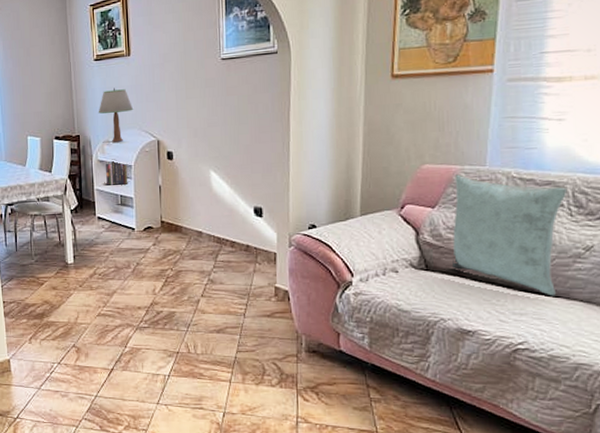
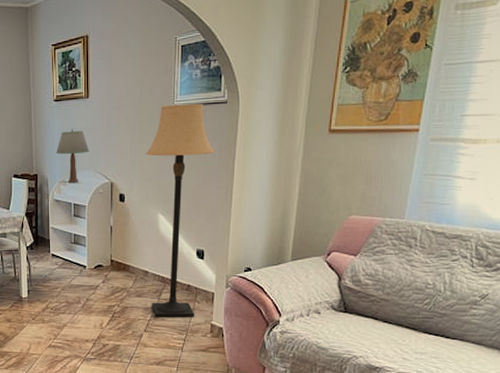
books: present [106,159,128,185] -> none [61,199,82,224]
lamp: none [192,55,268,281] -> present [145,103,215,317]
pillow: present [451,174,568,296] -> none [366,226,472,338]

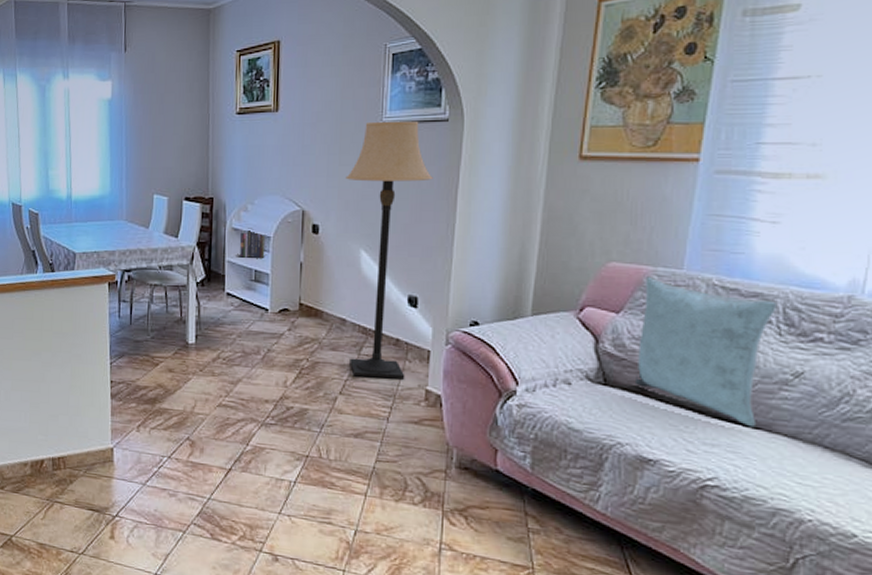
table lamp: present [56,129,90,183] -> none [236,146,278,209]
books: none [61,199,82,224] -> present [240,228,266,258]
pillow: none [366,226,472,338] -> present [634,276,778,428]

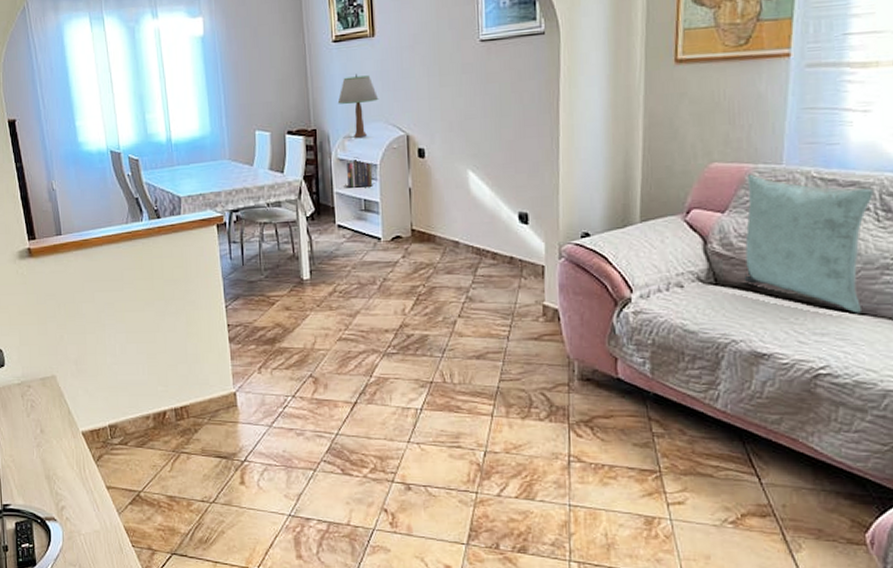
table lamp: none [236,146,278,209] -> present [337,74,379,138]
lamp: present [345,120,433,380] -> none [447,36,534,298]

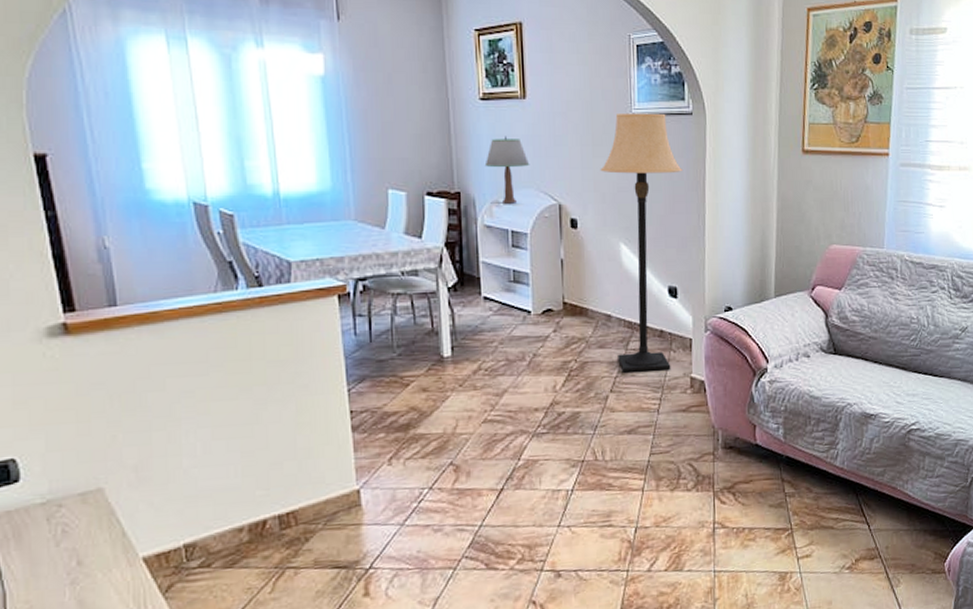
books: present [347,157,373,188] -> none [494,224,523,257]
lamp: none [447,36,534,298] -> present [600,112,682,373]
pillow: present [744,174,874,314] -> none [856,256,948,376]

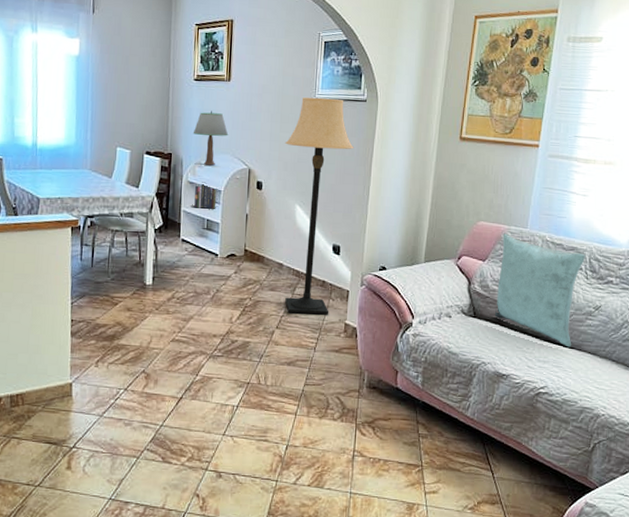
books: none [494,224,523,257] -> present [194,182,217,209]
pillow: none [856,256,948,376] -> present [494,233,586,348]

